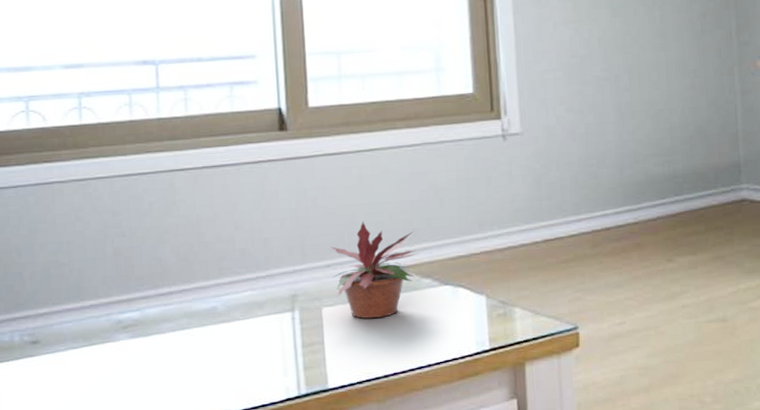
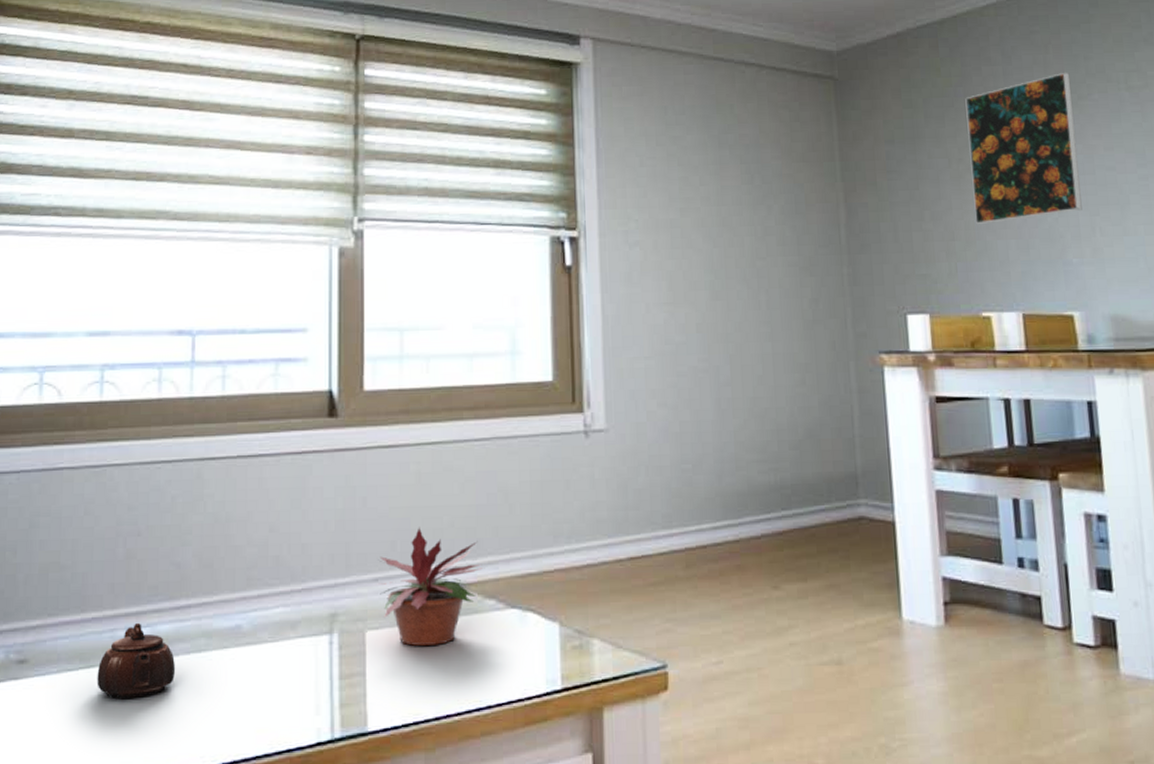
teapot: none [98,307,164,369] -> present [97,622,175,698]

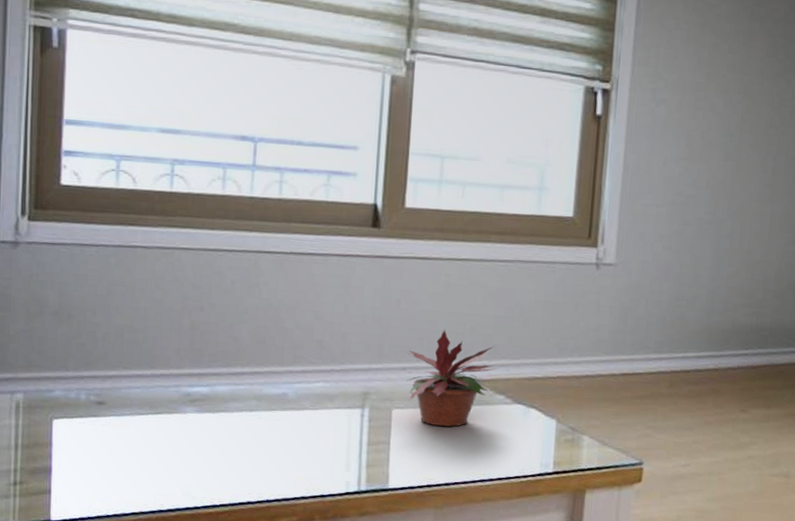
teapot: present [97,622,175,698] -> none [163,382,230,442]

